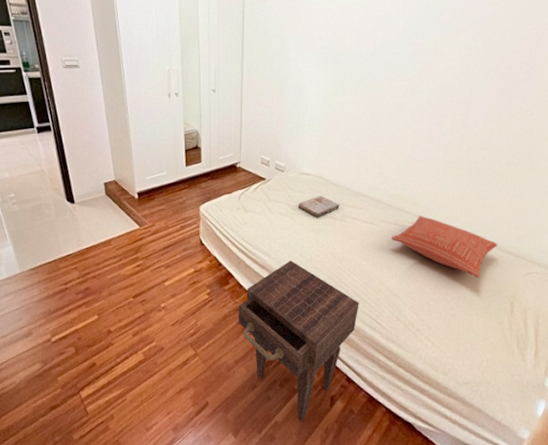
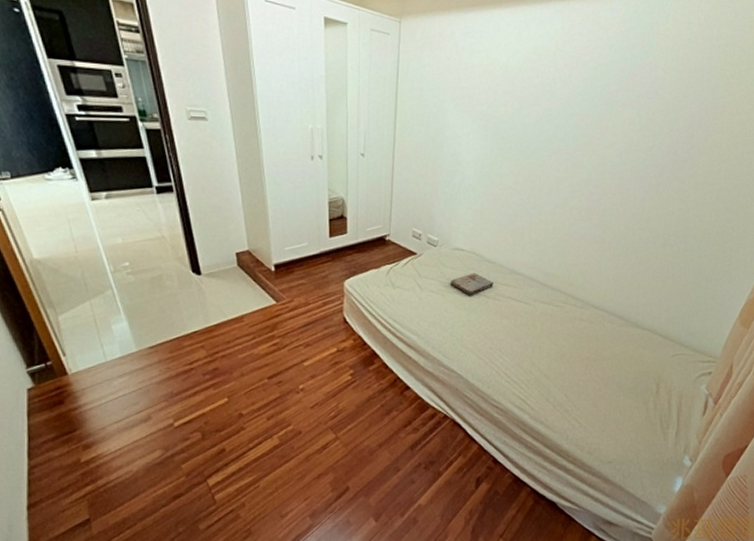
nightstand: present [238,260,359,422] -> none [382,340,509,504]
pillow: present [391,216,498,278] -> none [544,296,649,360]

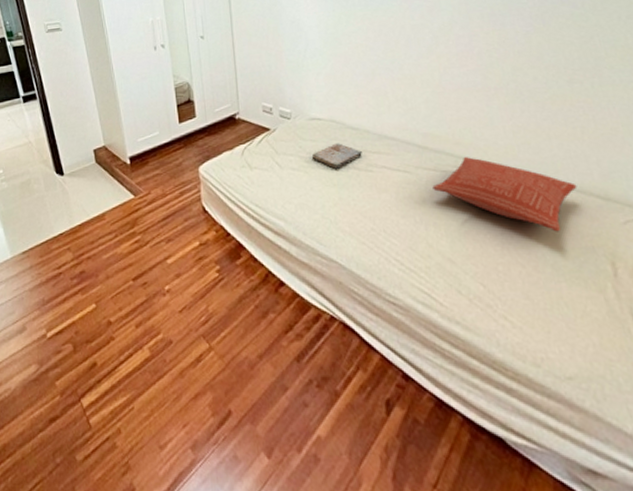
pillow: none [544,296,649,360] -> present [432,157,578,232]

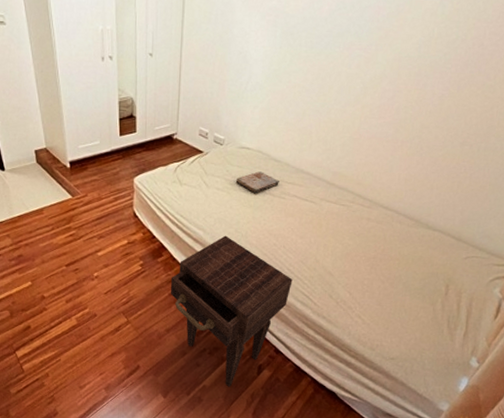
nightstand: none [255,224,405,437] -> present [170,235,293,387]
pillow: present [432,157,578,232] -> none [330,196,441,260]

